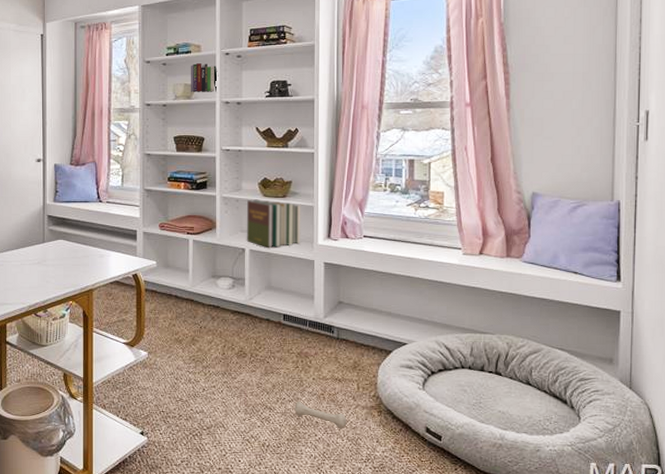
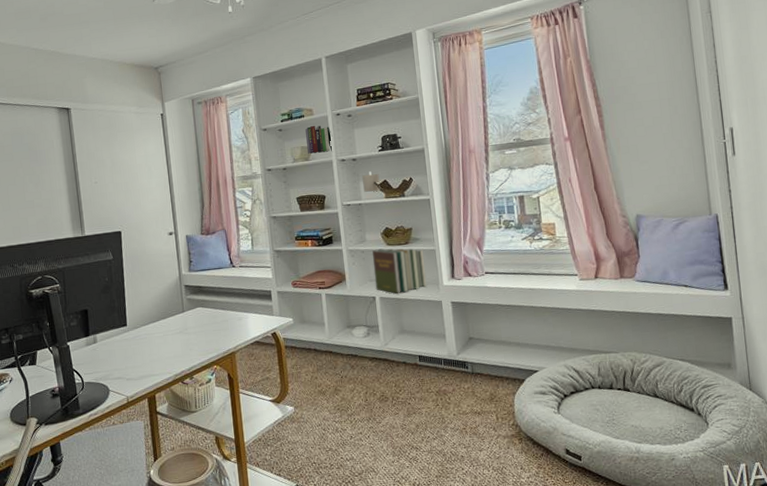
candle: none [245,117,263,138] -> present [362,171,381,192]
dog toy: present [294,401,347,429] -> none [439,437,491,460]

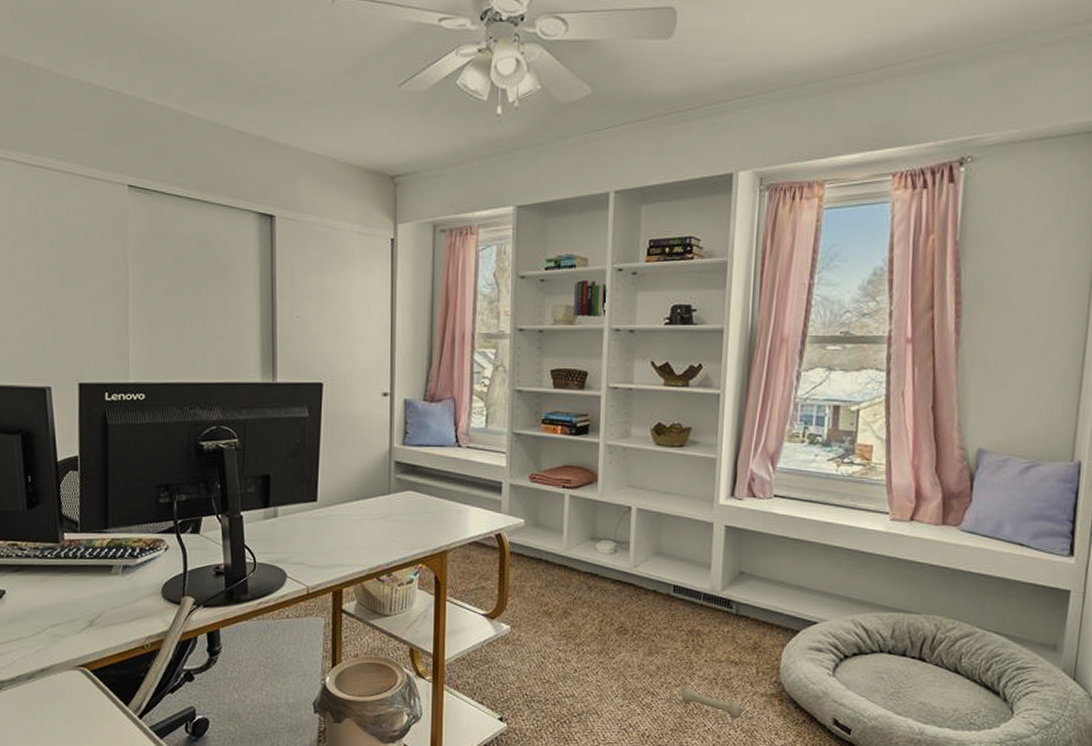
candle: present [362,171,381,192] -> none [638,349,661,375]
books: present [372,248,427,294] -> none [633,448,701,507]
dog toy: none [439,437,491,460] -> present [681,686,742,719]

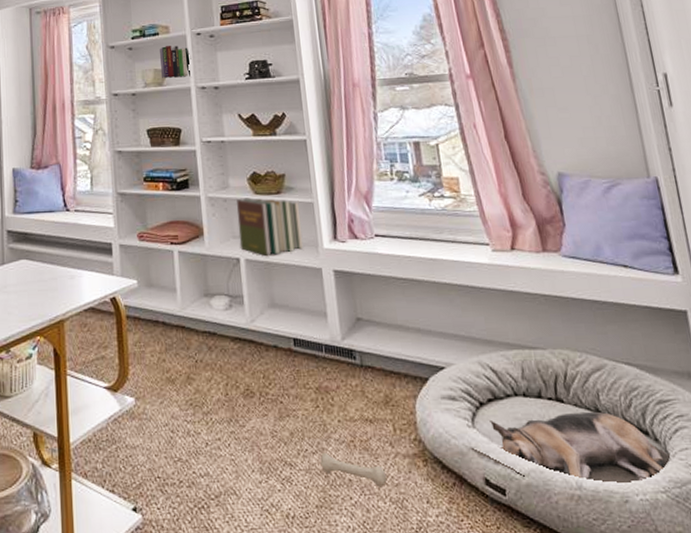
books: none [633,448,701,507] -> present [236,197,304,256]
dog: none [826,670,1016,733] -> present [470,411,672,483]

